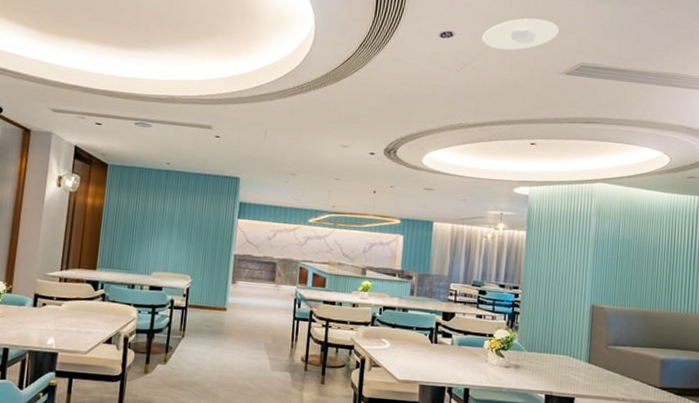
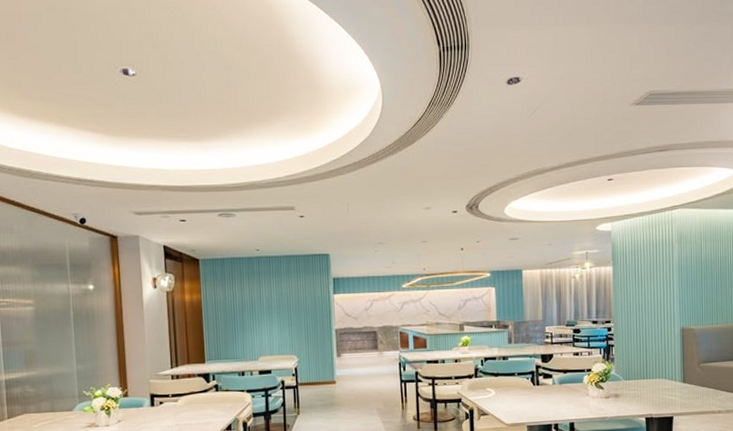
recessed light: present [482,18,559,50] -> none [549,51,624,89]

